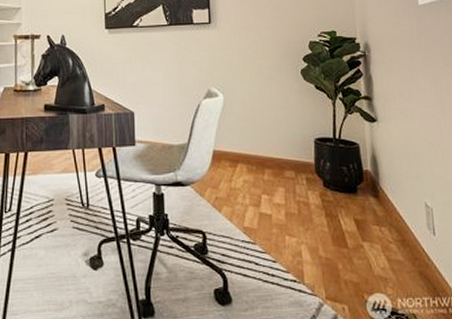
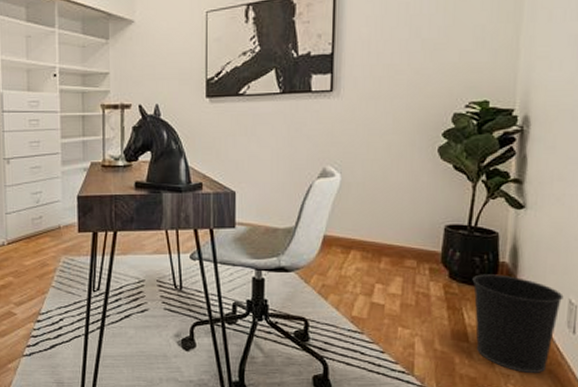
wastebasket: none [343,182,420,275] -> present [472,274,564,373]

